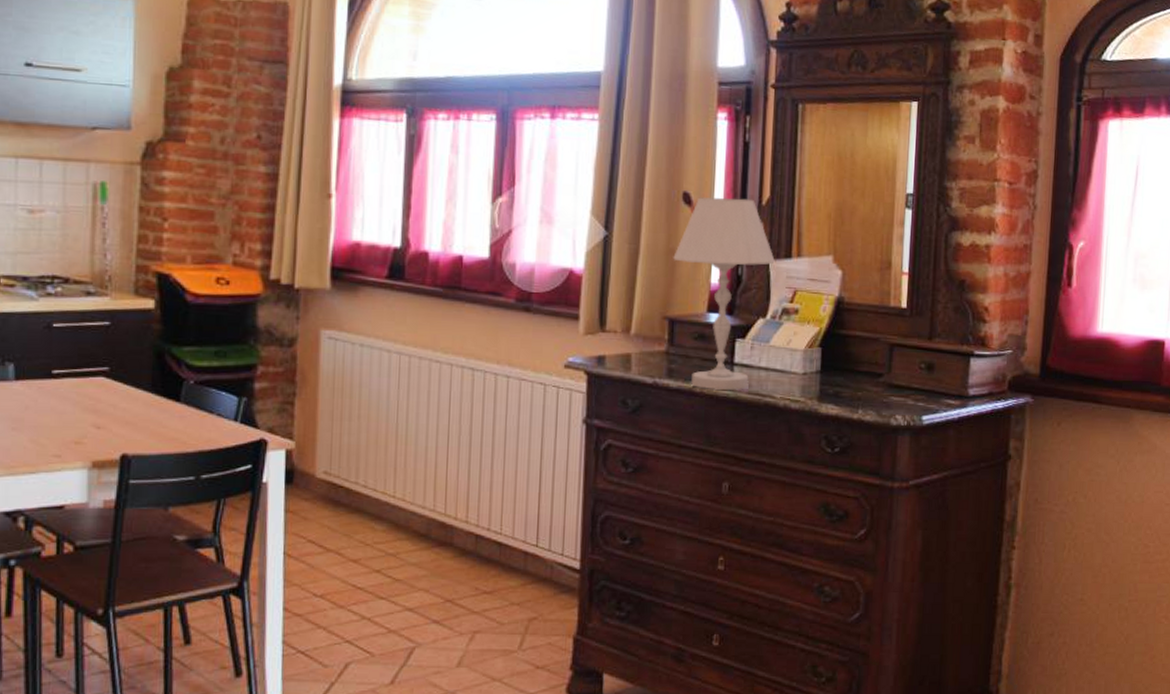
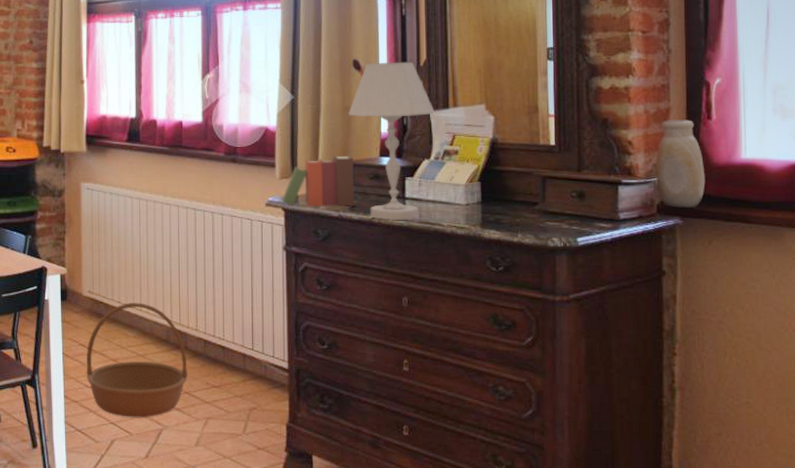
basket: none [315,487,452,633] -> present [86,303,188,418]
books: none [585,308,676,373] -> present [282,155,354,207]
vase: none [1009,285,1060,385] -> present [655,120,706,208]

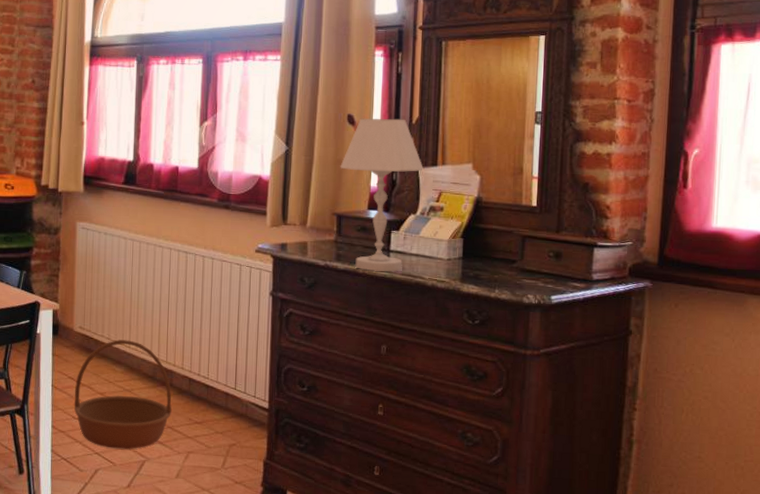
books: present [282,155,354,207] -> none [271,206,342,257]
vase: present [655,120,706,208] -> none [629,187,677,272]

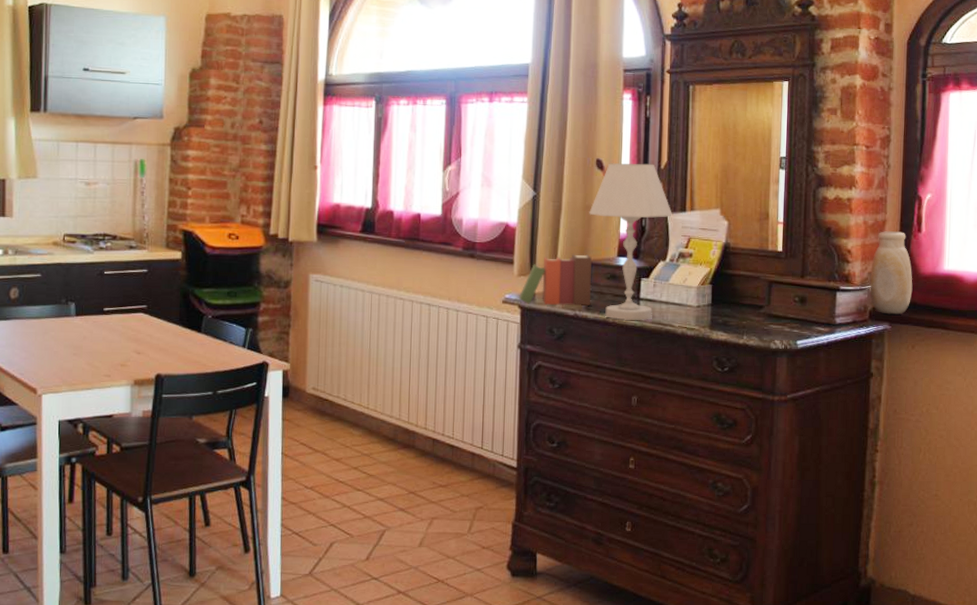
basket: present [74,339,172,449] -> none [306,400,414,519]
books: none [271,206,342,257] -> present [519,254,592,306]
vase: none [629,187,677,272] -> present [870,231,913,315]

